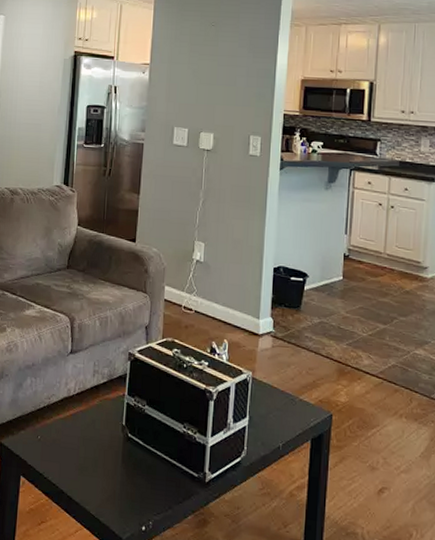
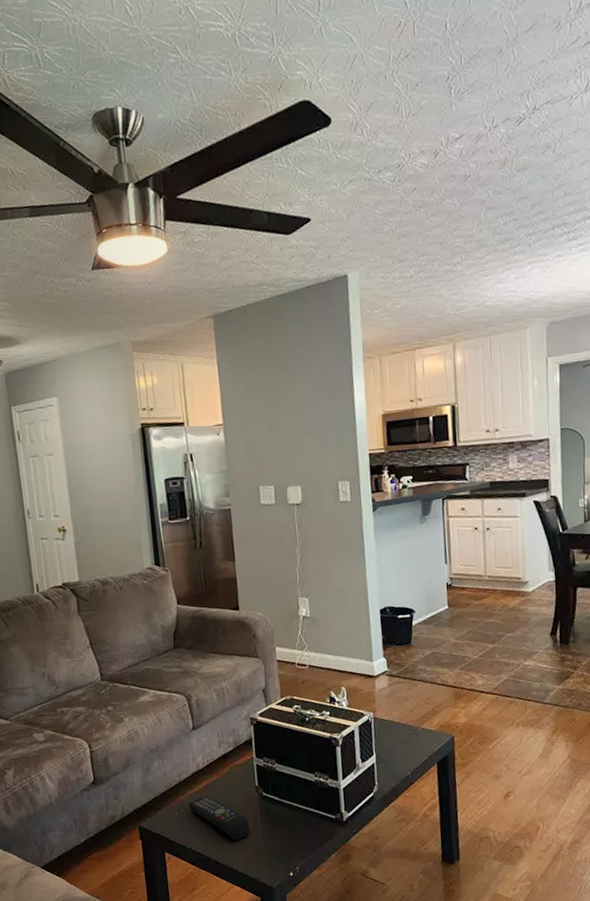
remote control: none [52,424,110,479] -> present [187,795,251,841]

